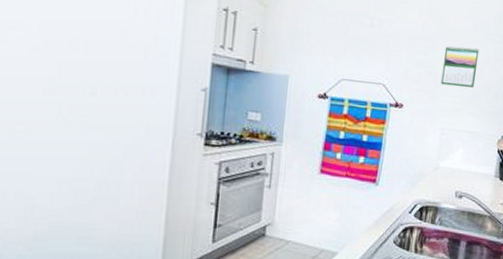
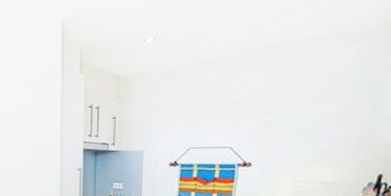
calendar: present [440,46,480,88] -> none [291,98,337,141]

